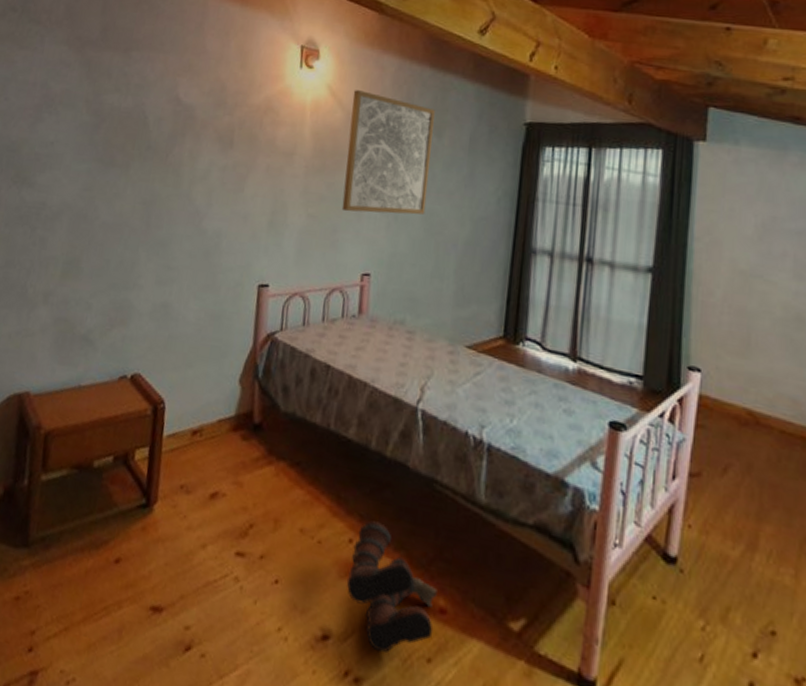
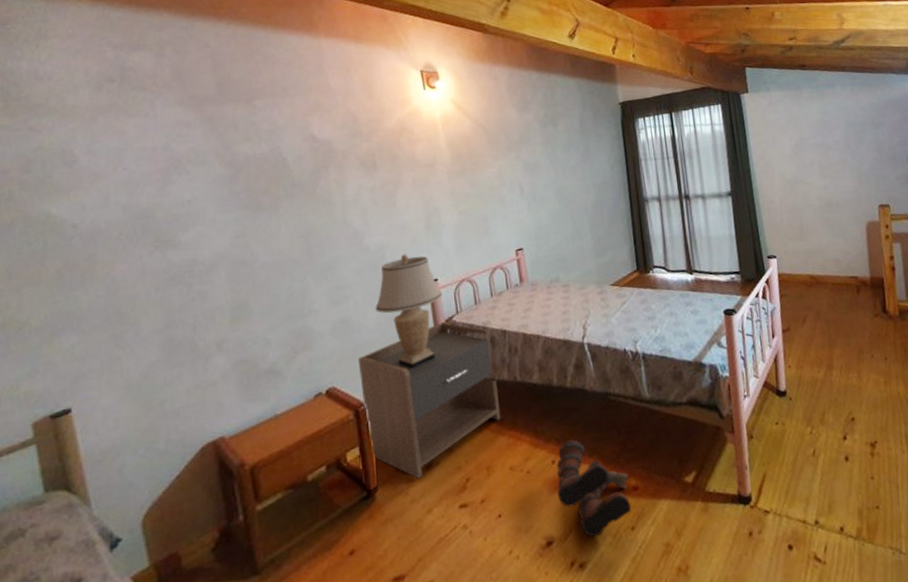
nightstand: none [160,334,312,506] -> present [357,321,501,479]
table lamp: none [197,247,271,379] -> present [375,253,443,369]
wall art: present [341,90,435,215] -> none [475,100,557,203]

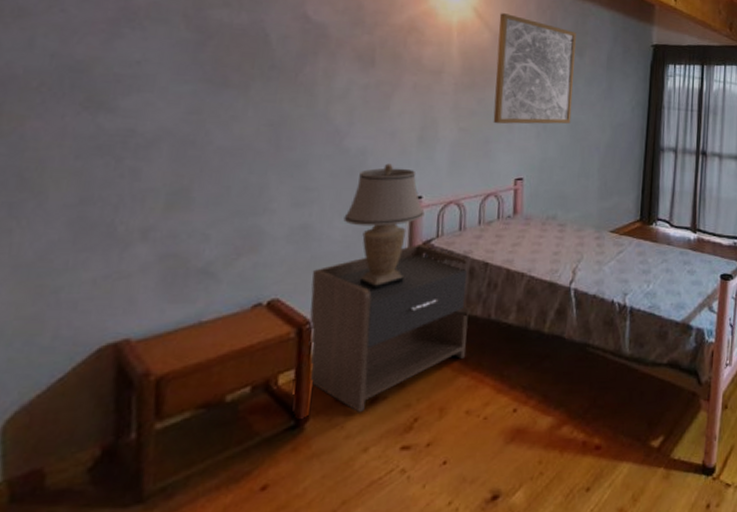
wall art: none [475,100,557,203] -> present [493,13,576,124]
boots: present [556,439,632,538] -> none [512,389,593,496]

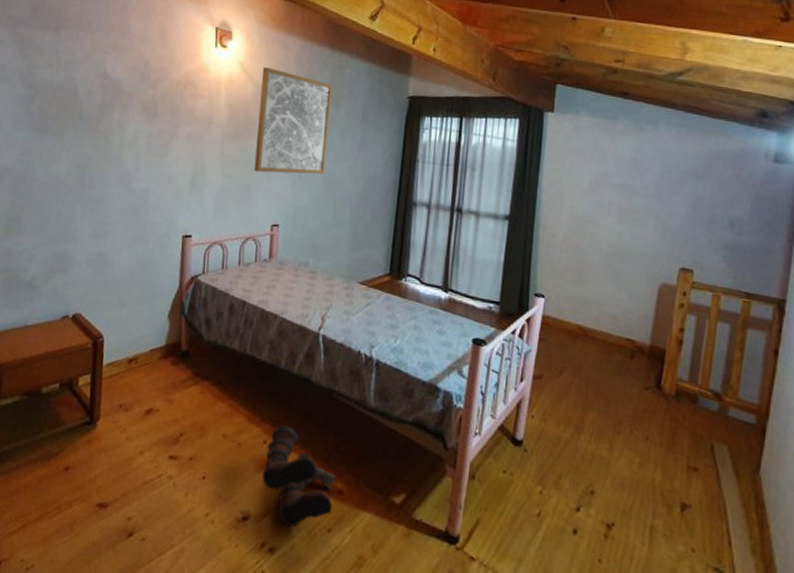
nightstand: present [308,243,470,413] -> none [101,277,230,420]
table lamp: present [343,163,425,290] -> none [129,204,194,316]
boots: none [512,389,593,496] -> present [262,425,336,527]

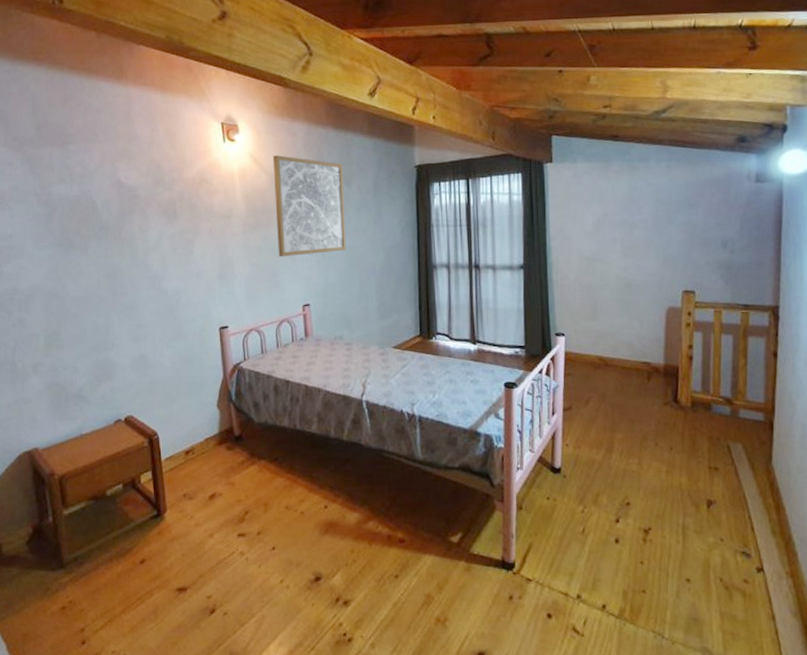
boots: present [262,425,336,527] -> none [327,489,397,580]

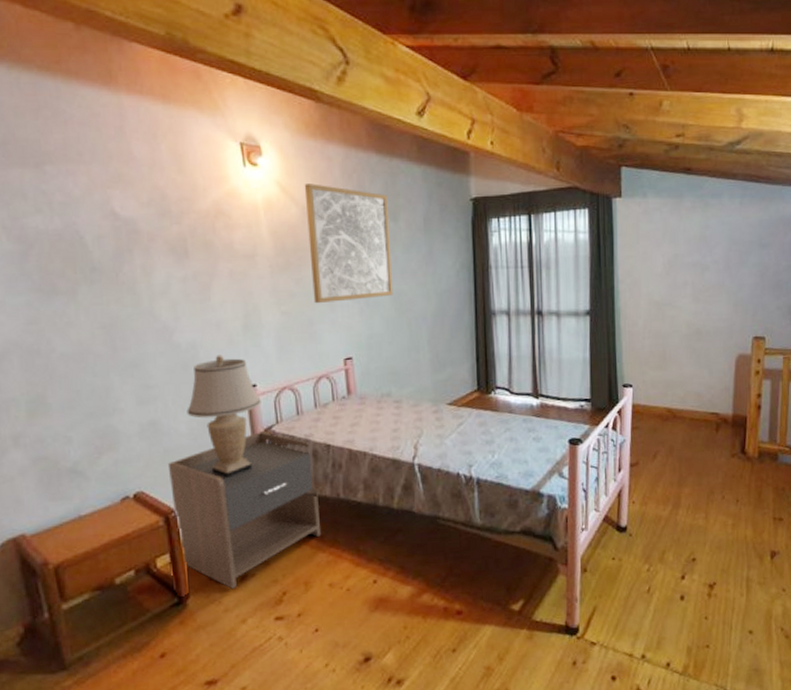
nightstand: none [153,366,280,506] -> present [167,430,322,590]
table lamp: none [170,300,232,407] -> present [187,354,261,478]

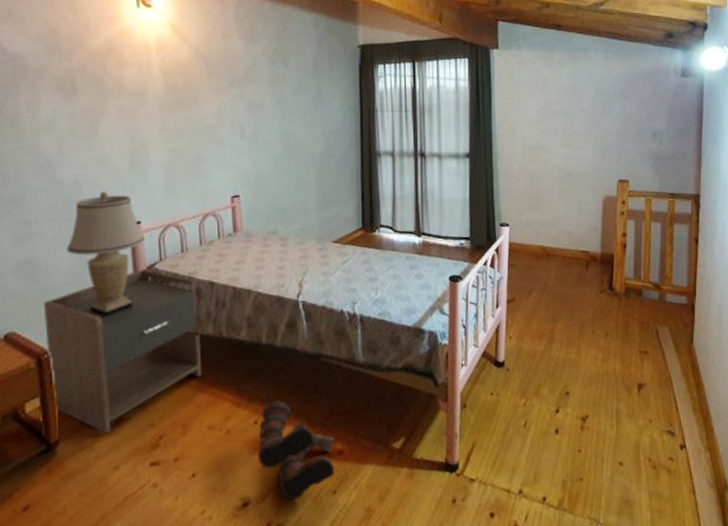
wall art: present [304,183,394,304] -> none [197,26,282,142]
boots: none [377,561,454,657] -> present [257,400,335,500]

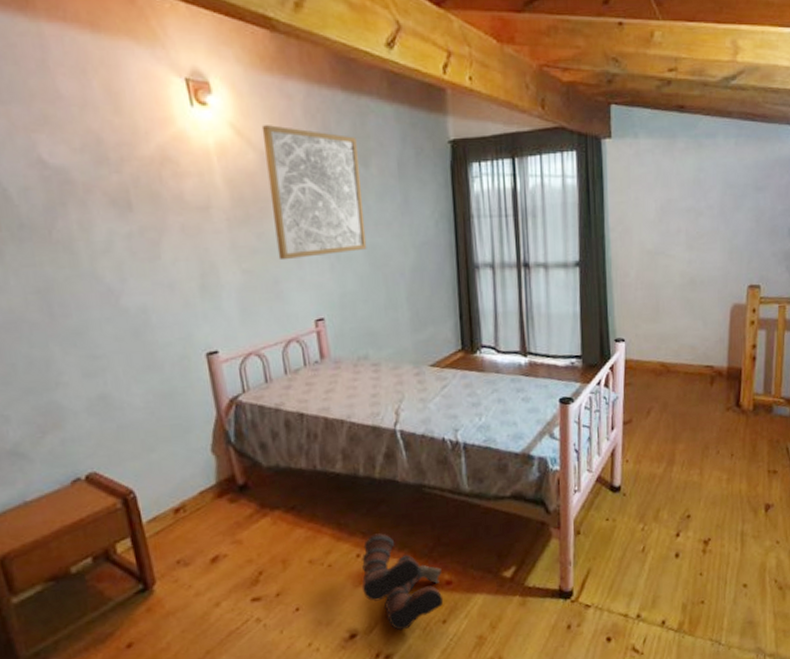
nightstand: present [43,268,202,434] -> none [122,401,299,572]
table lamp: present [66,191,145,317] -> none [140,319,225,454]
wall art: none [197,26,282,142] -> present [261,125,367,261]

